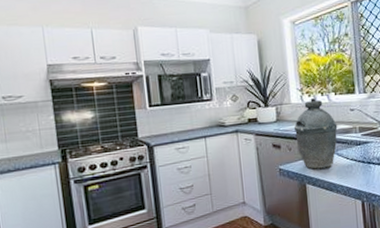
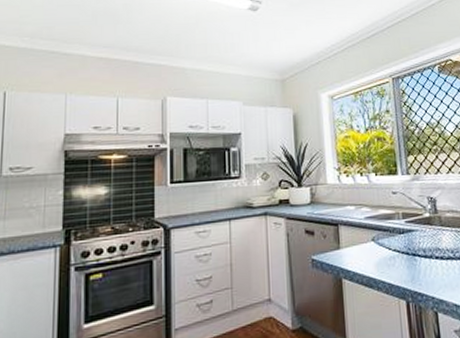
kettle: present [293,97,338,170] -> none [329,177,379,262]

